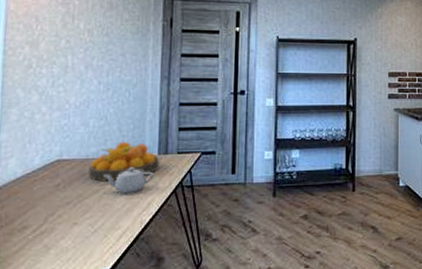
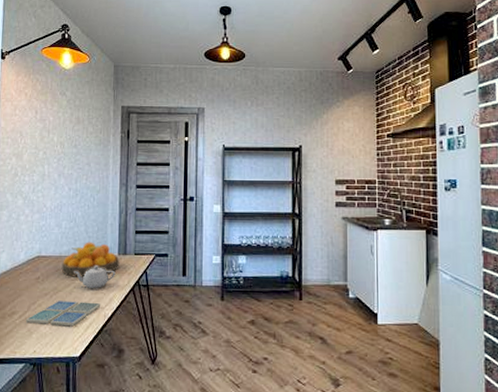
drink coaster: none [40,208,137,238] -> present [25,301,101,327]

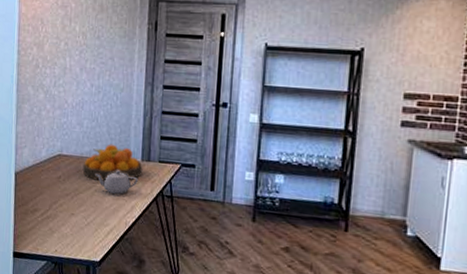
drink coaster: present [25,301,101,327] -> none [47,202,122,231]

